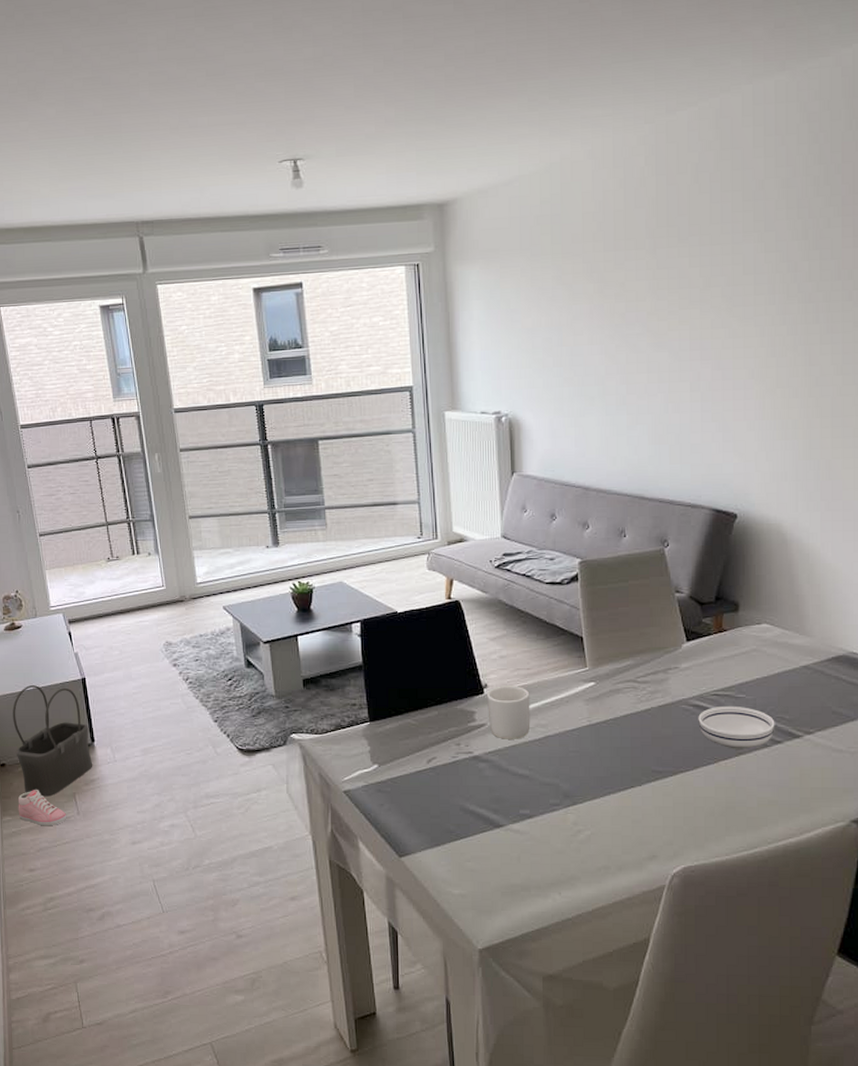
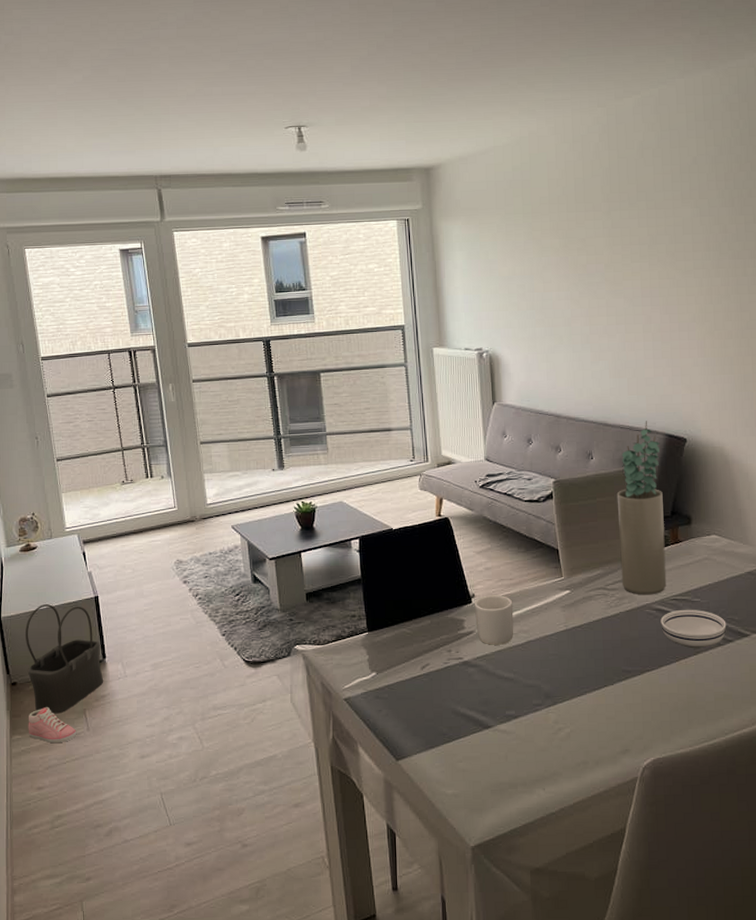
vase: none [652,493,707,689] -> present [616,421,667,595]

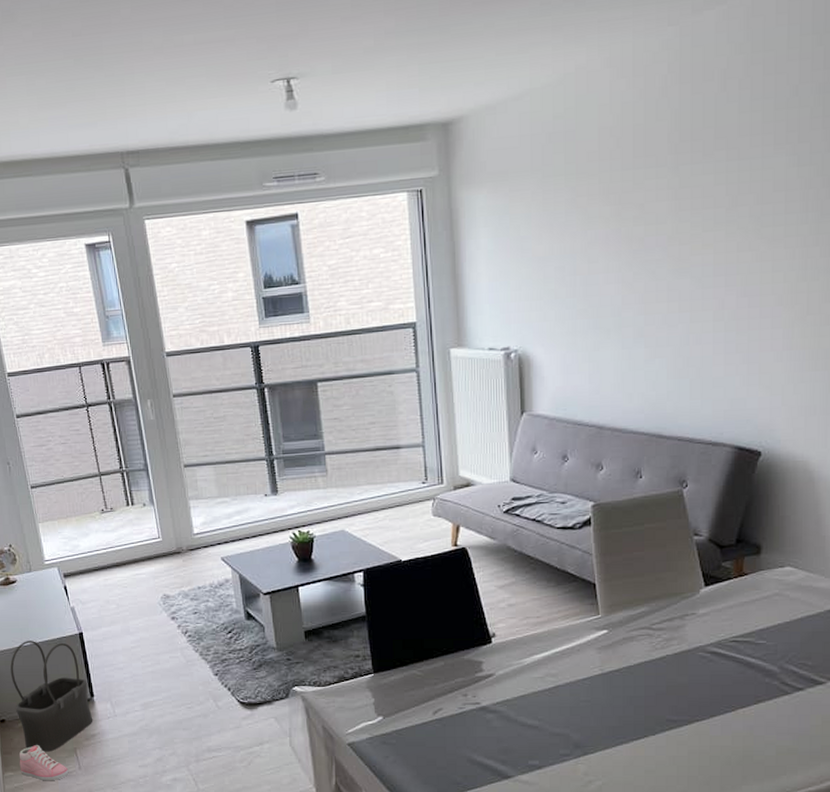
mug: present [474,595,514,645] -> none [494,634,540,690]
vase: present [616,421,667,595] -> none [669,431,727,636]
bowl: present [660,609,727,649] -> none [716,652,797,697]

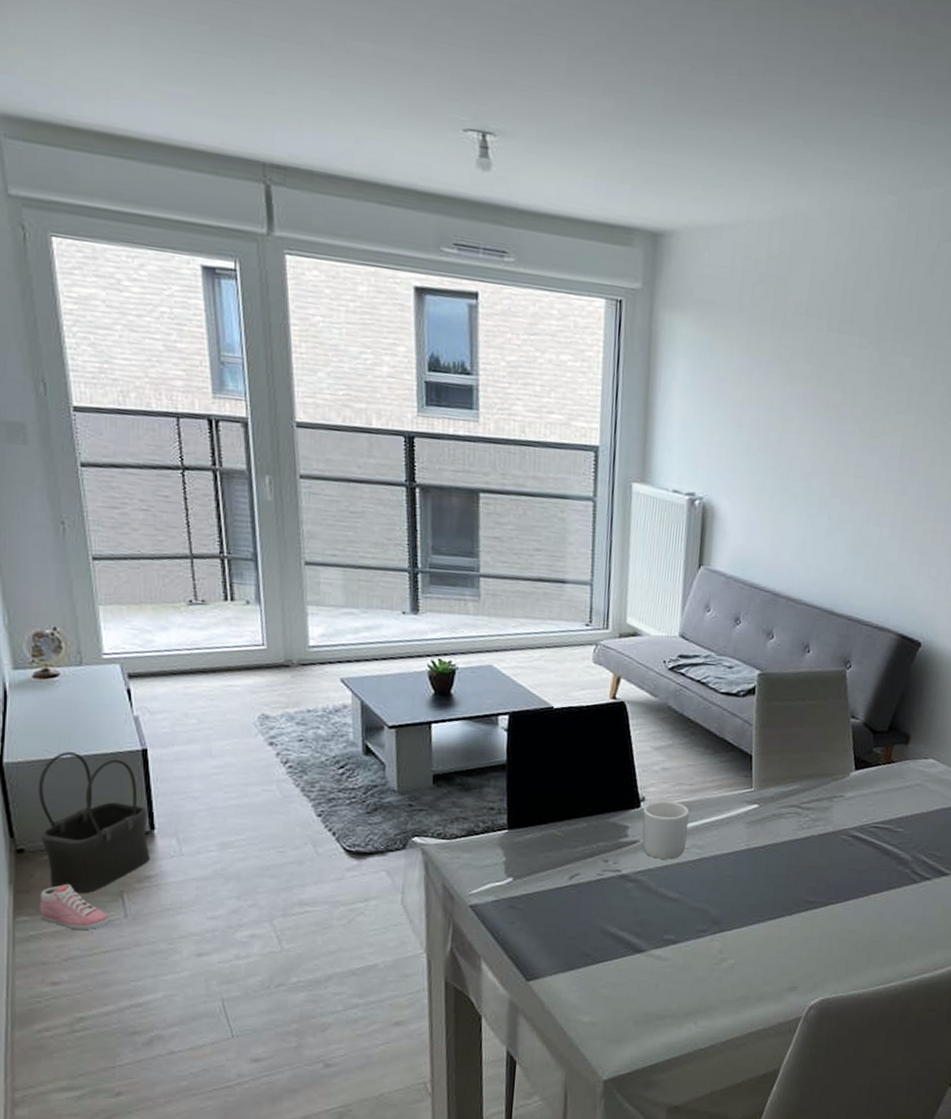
mug: none [494,634,540,690] -> present [642,800,690,860]

